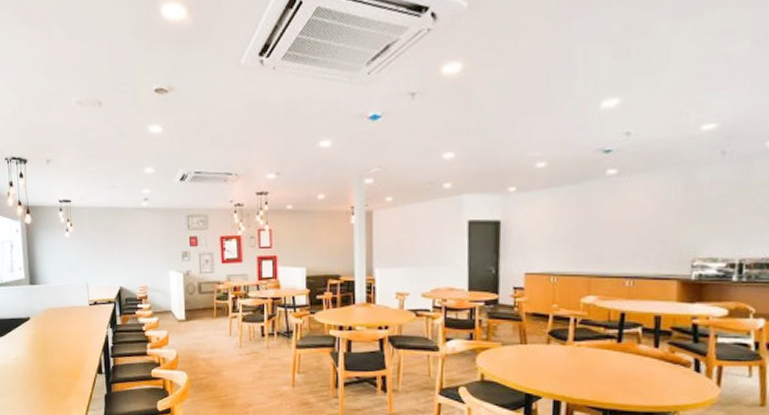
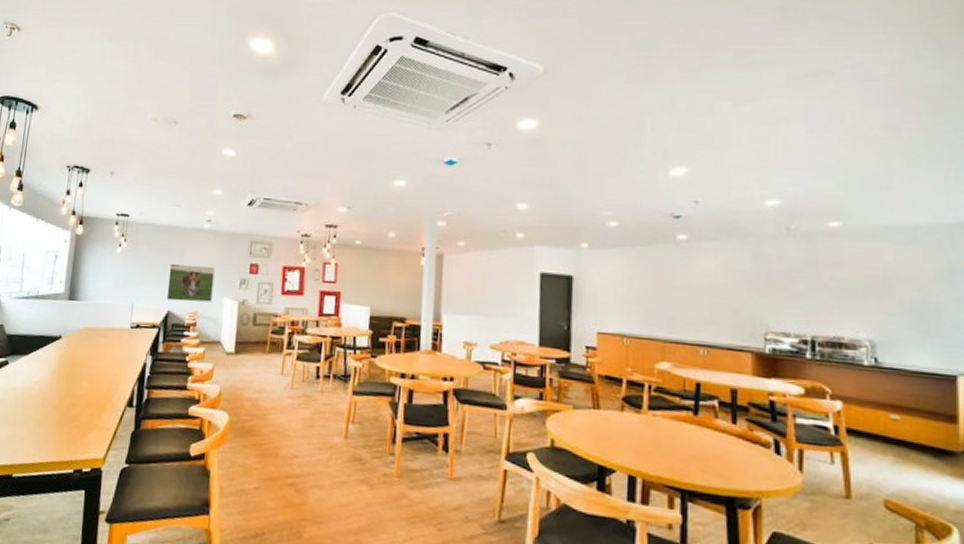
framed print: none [116,242,158,277] -> present [166,263,215,302]

